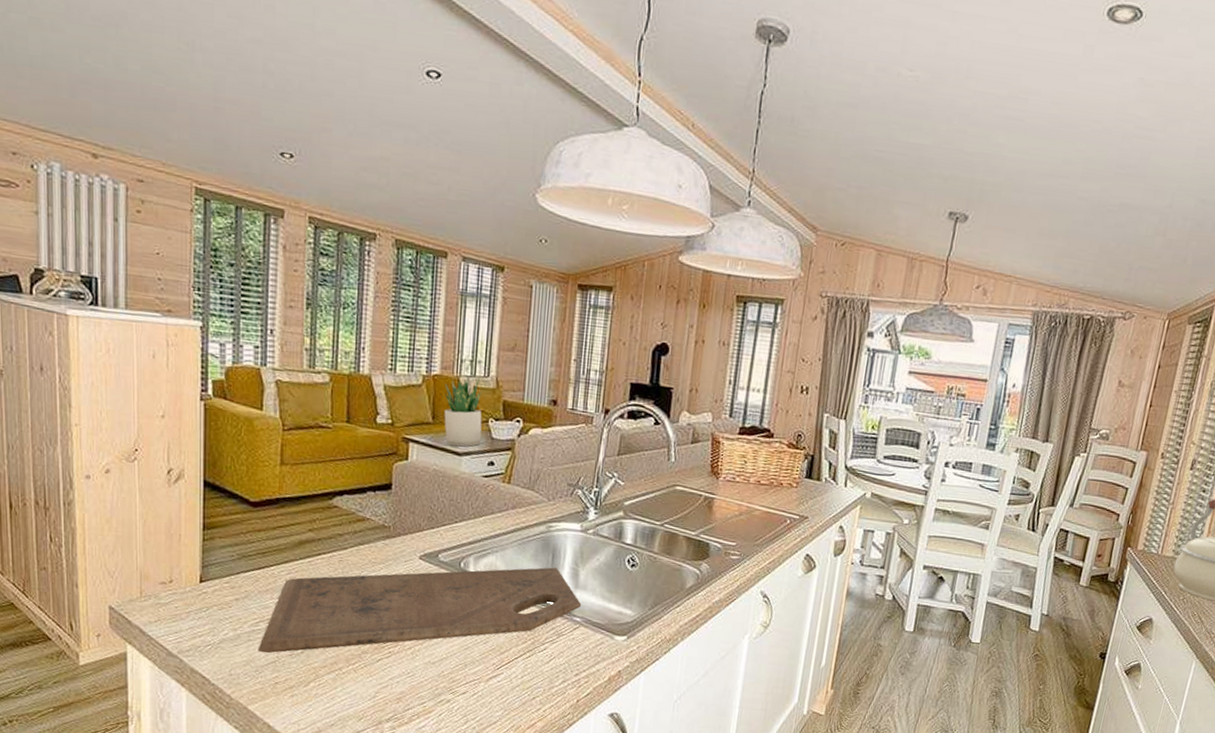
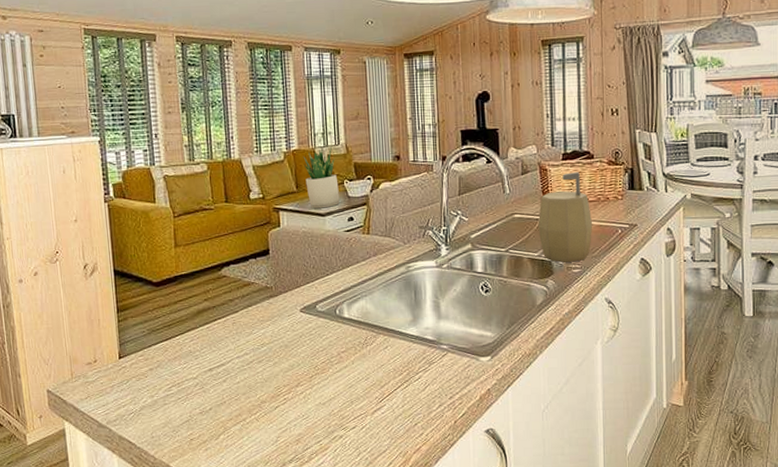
cutting board: present [257,567,582,653] -> none [173,303,447,414]
soap dispenser: none [699,449,761,548] -> present [538,172,593,263]

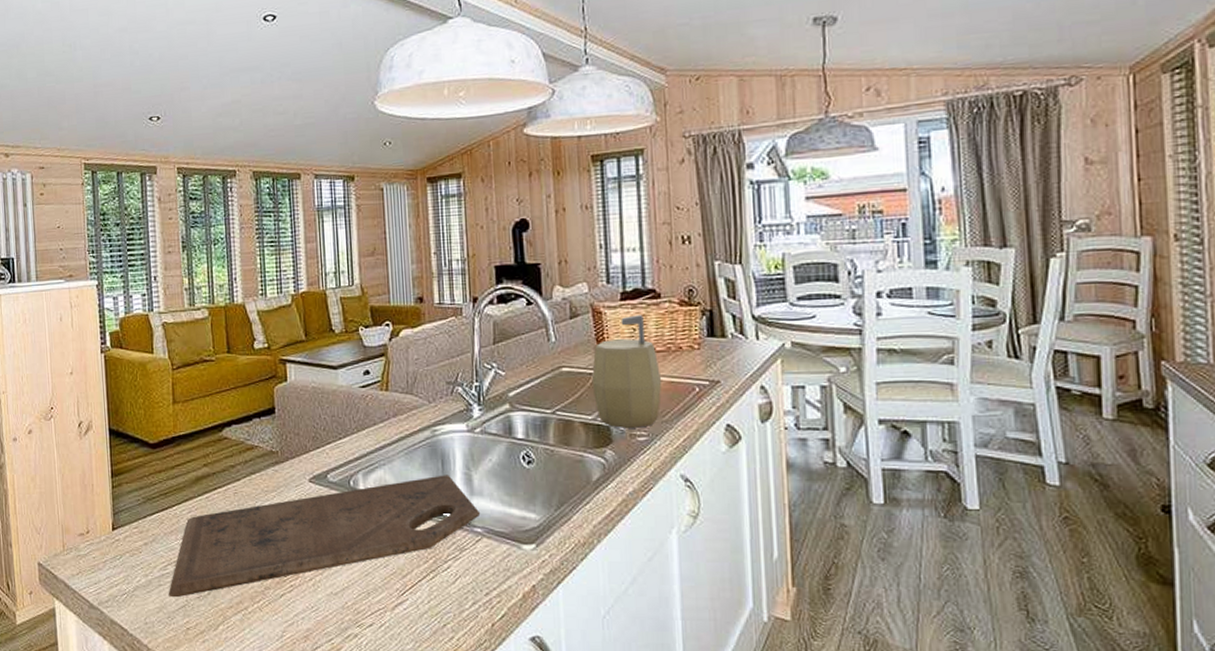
cutting board: none [173,303,447,414] -> present [168,475,481,598]
planter: present [303,146,340,209] -> none [313,287,354,360]

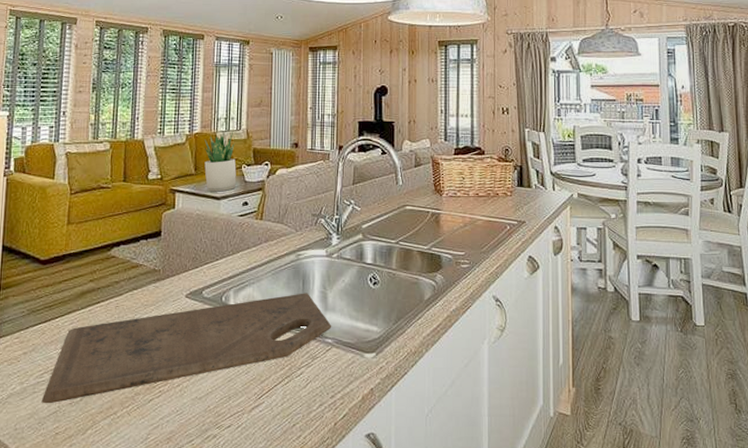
planter: none [313,287,354,360] -> present [204,131,236,192]
soap dispenser: present [591,315,662,428] -> none [428,167,482,257]

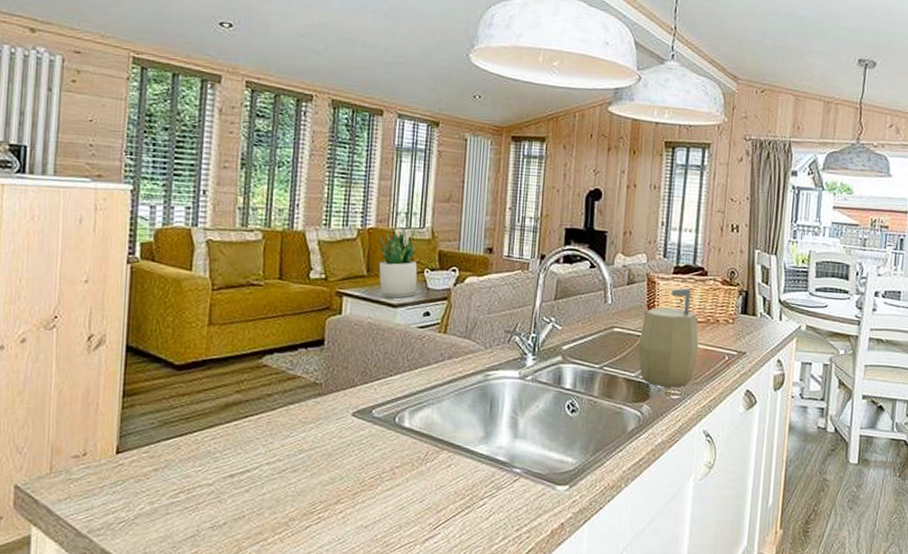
cutting board: present [41,293,332,404] -> none [176,417,522,527]
soap dispenser: none [428,167,482,257] -> present [638,288,699,387]

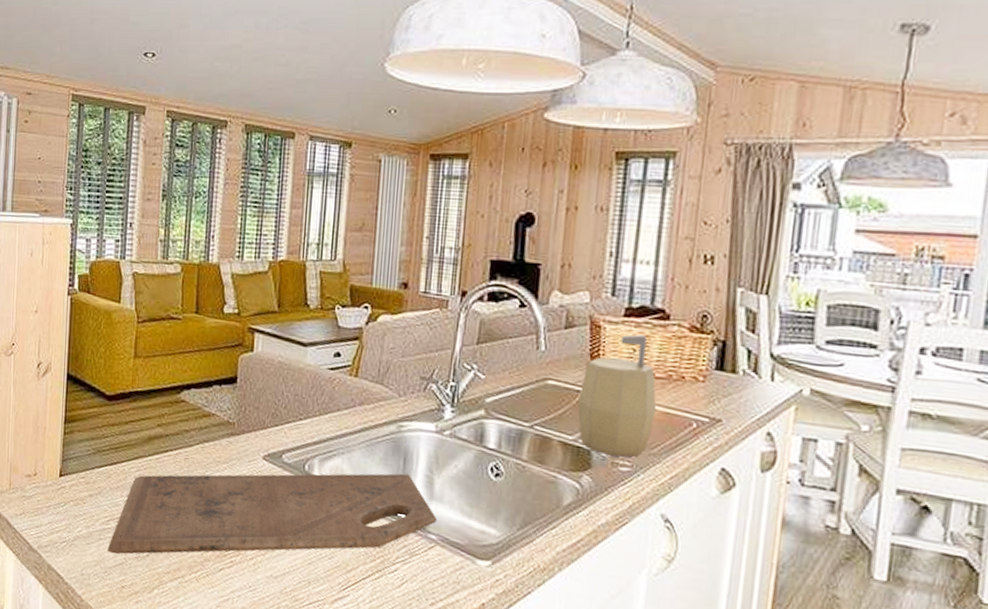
cutting board: none [176,417,522,527] -> present [107,473,438,554]
planter: present [379,228,418,299] -> none [289,261,329,337]

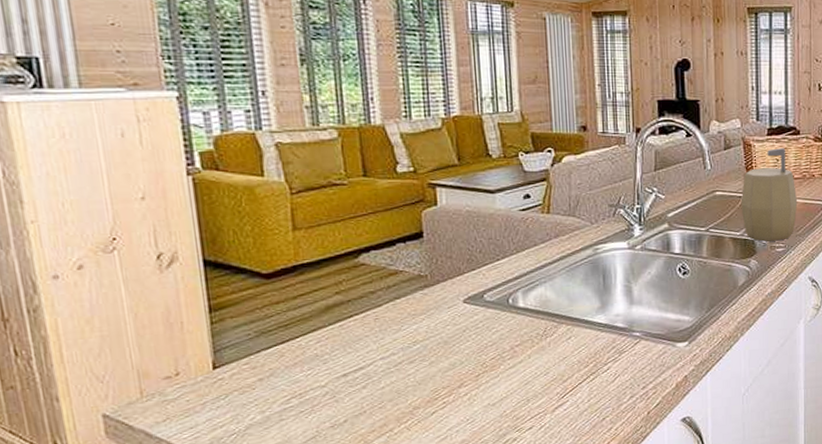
cutting board: present [107,473,438,554] -> none [292,288,639,431]

